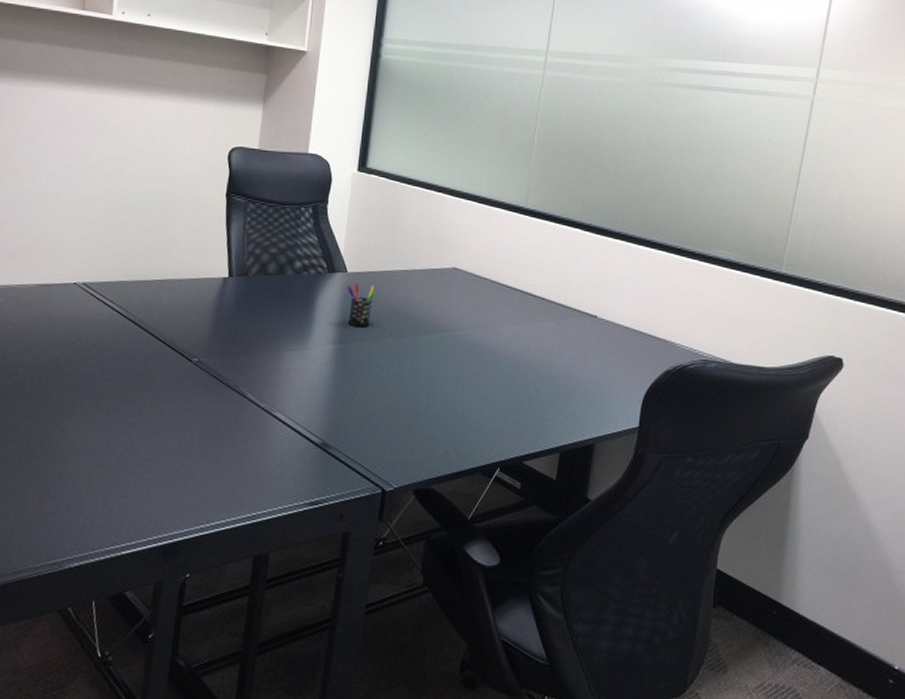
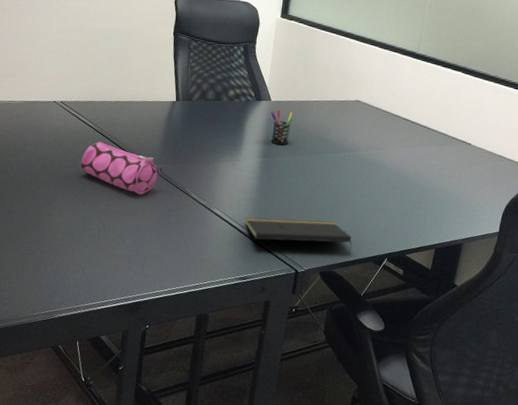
pencil case: none [104,331,211,399] -> present [80,141,163,195]
notepad: none [315,422,454,464] -> present [244,218,352,254]

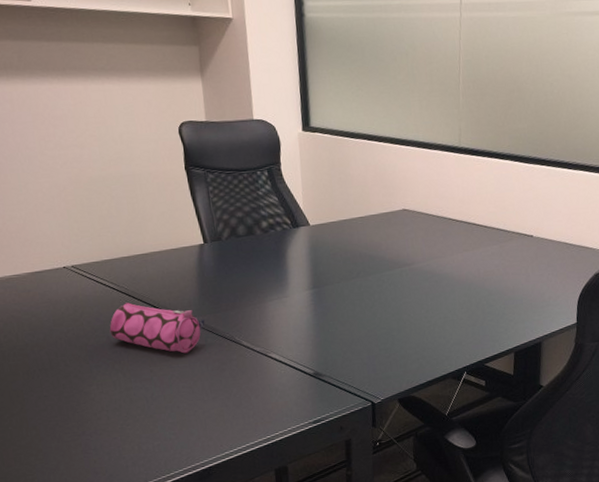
notepad: present [244,218,352,254] -> none [306,344,427,378]
pen holder: present [270,109,294,146] -> none [312,233,339,273]

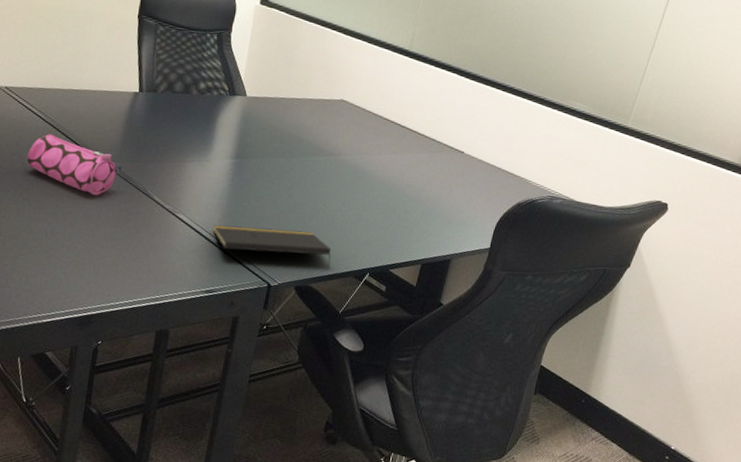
notepad: none [306,344,427,378] -> present [212,225,332,267]

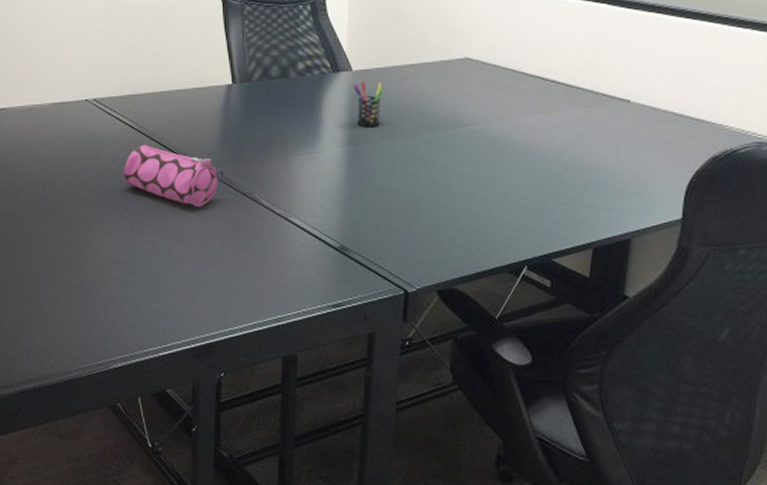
notepad: present [212,225,332,267] -> none [332,223,476,263]
pen holder: none [245,106,271,147] -> present [353,81,384,128]

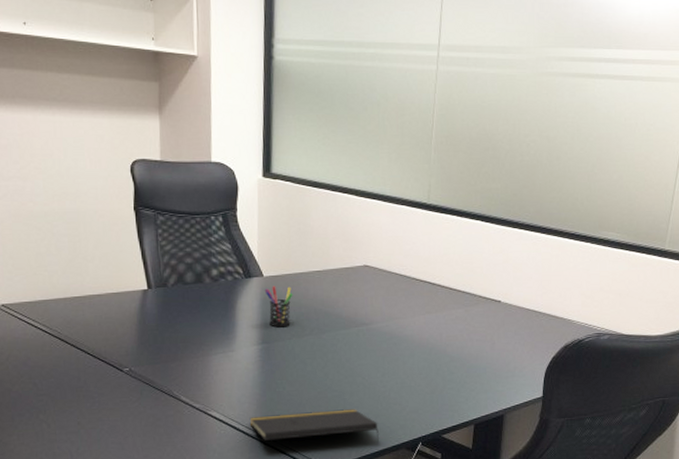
pencil case: present [123,144,224,208] -> none [37,348,142,406]
notepad: none [332,223,476,263] -> present [249,409,379,443]

